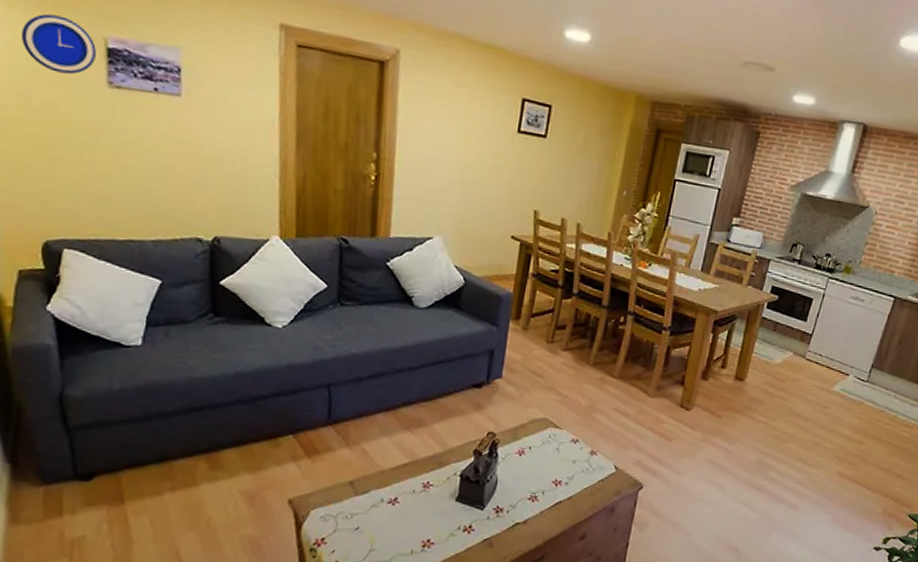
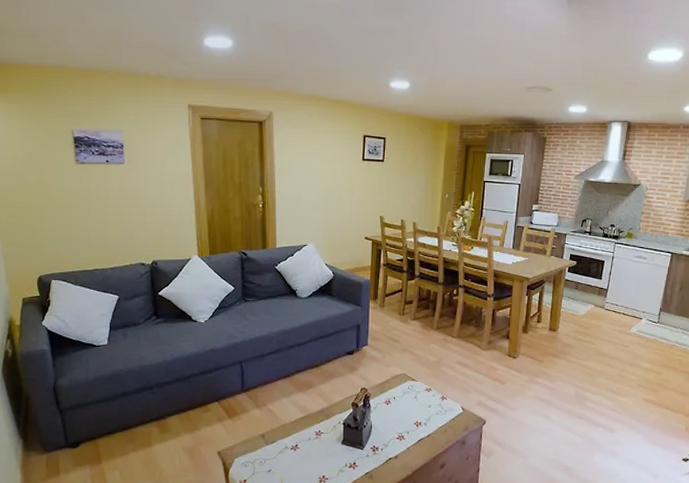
wall clock: present [20,14,96,75] -> none [17,119,66,158]

